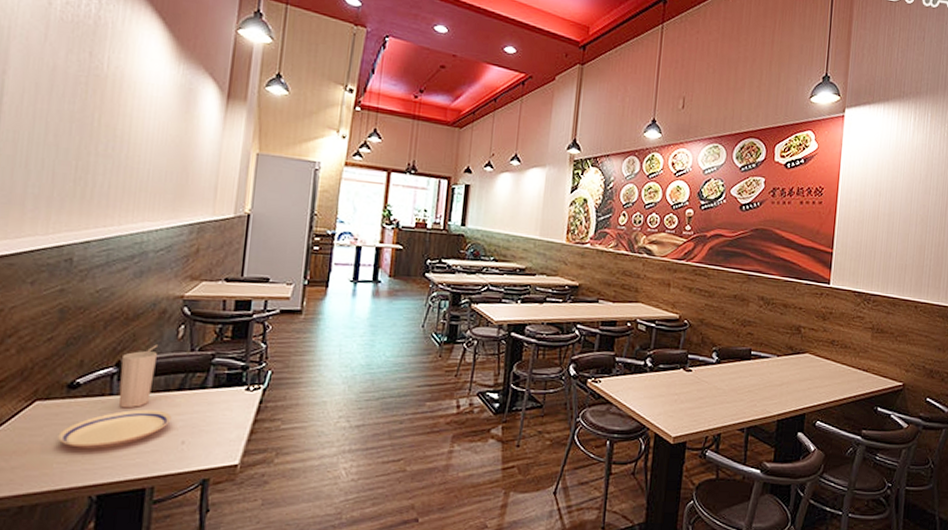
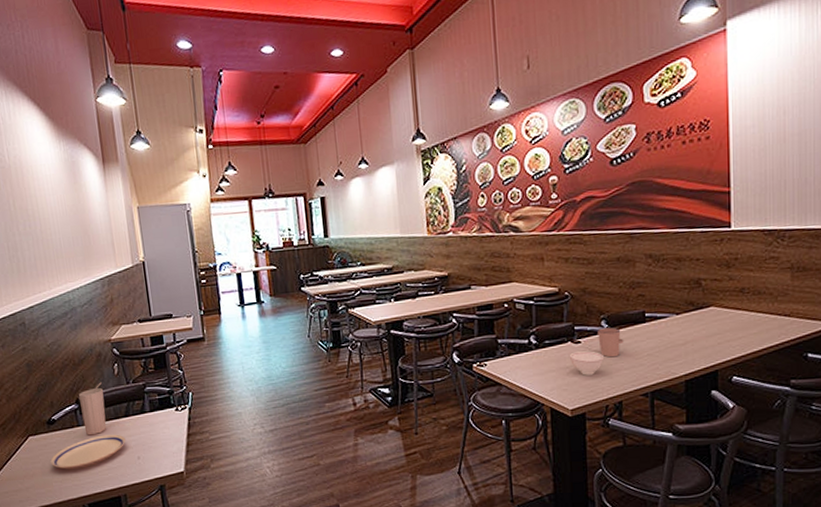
bowl: none [679,379,711,405] -> present [569,351,605,376]
cup: none [707,359,730,390] -> present [598,327,624,358]

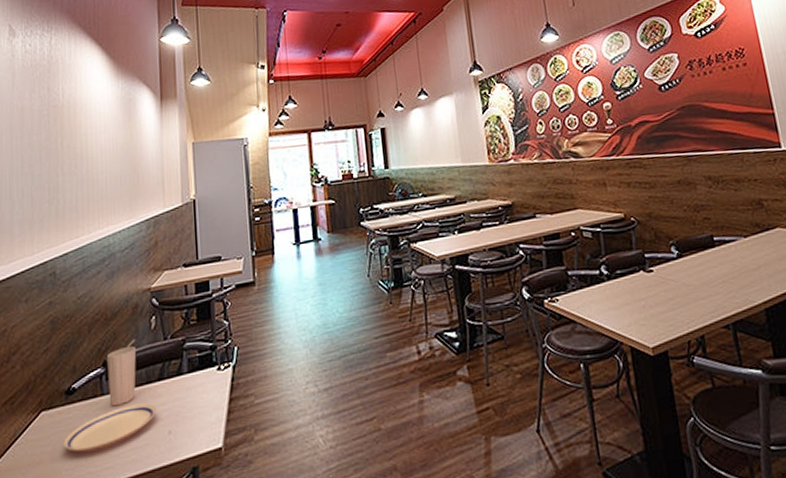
bowl: present [569,351,605,376] -> none [642,280,680,308]
cup: present [598,327,624,358] -> none [668,253,697,287]

